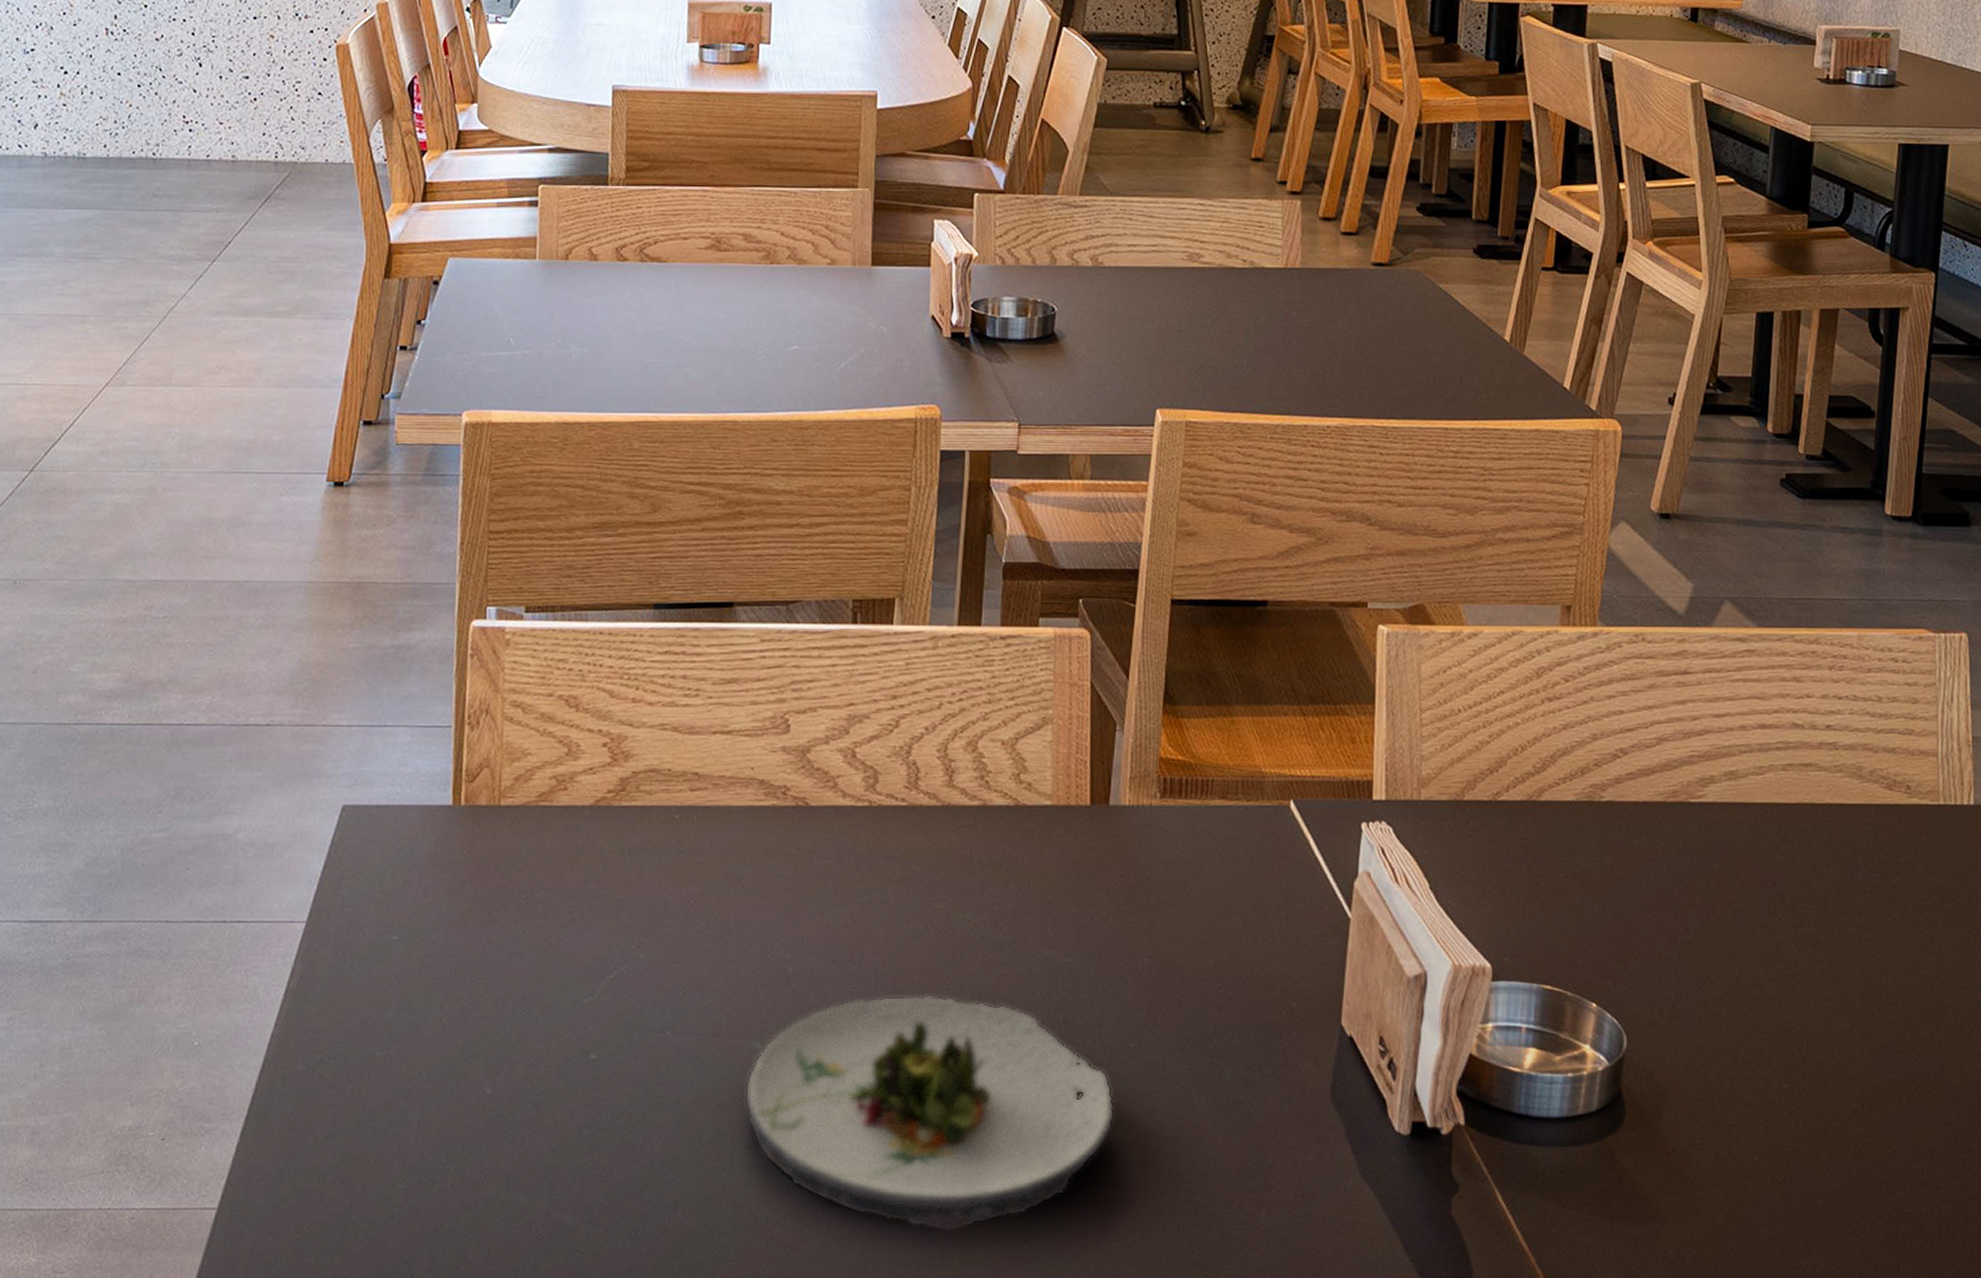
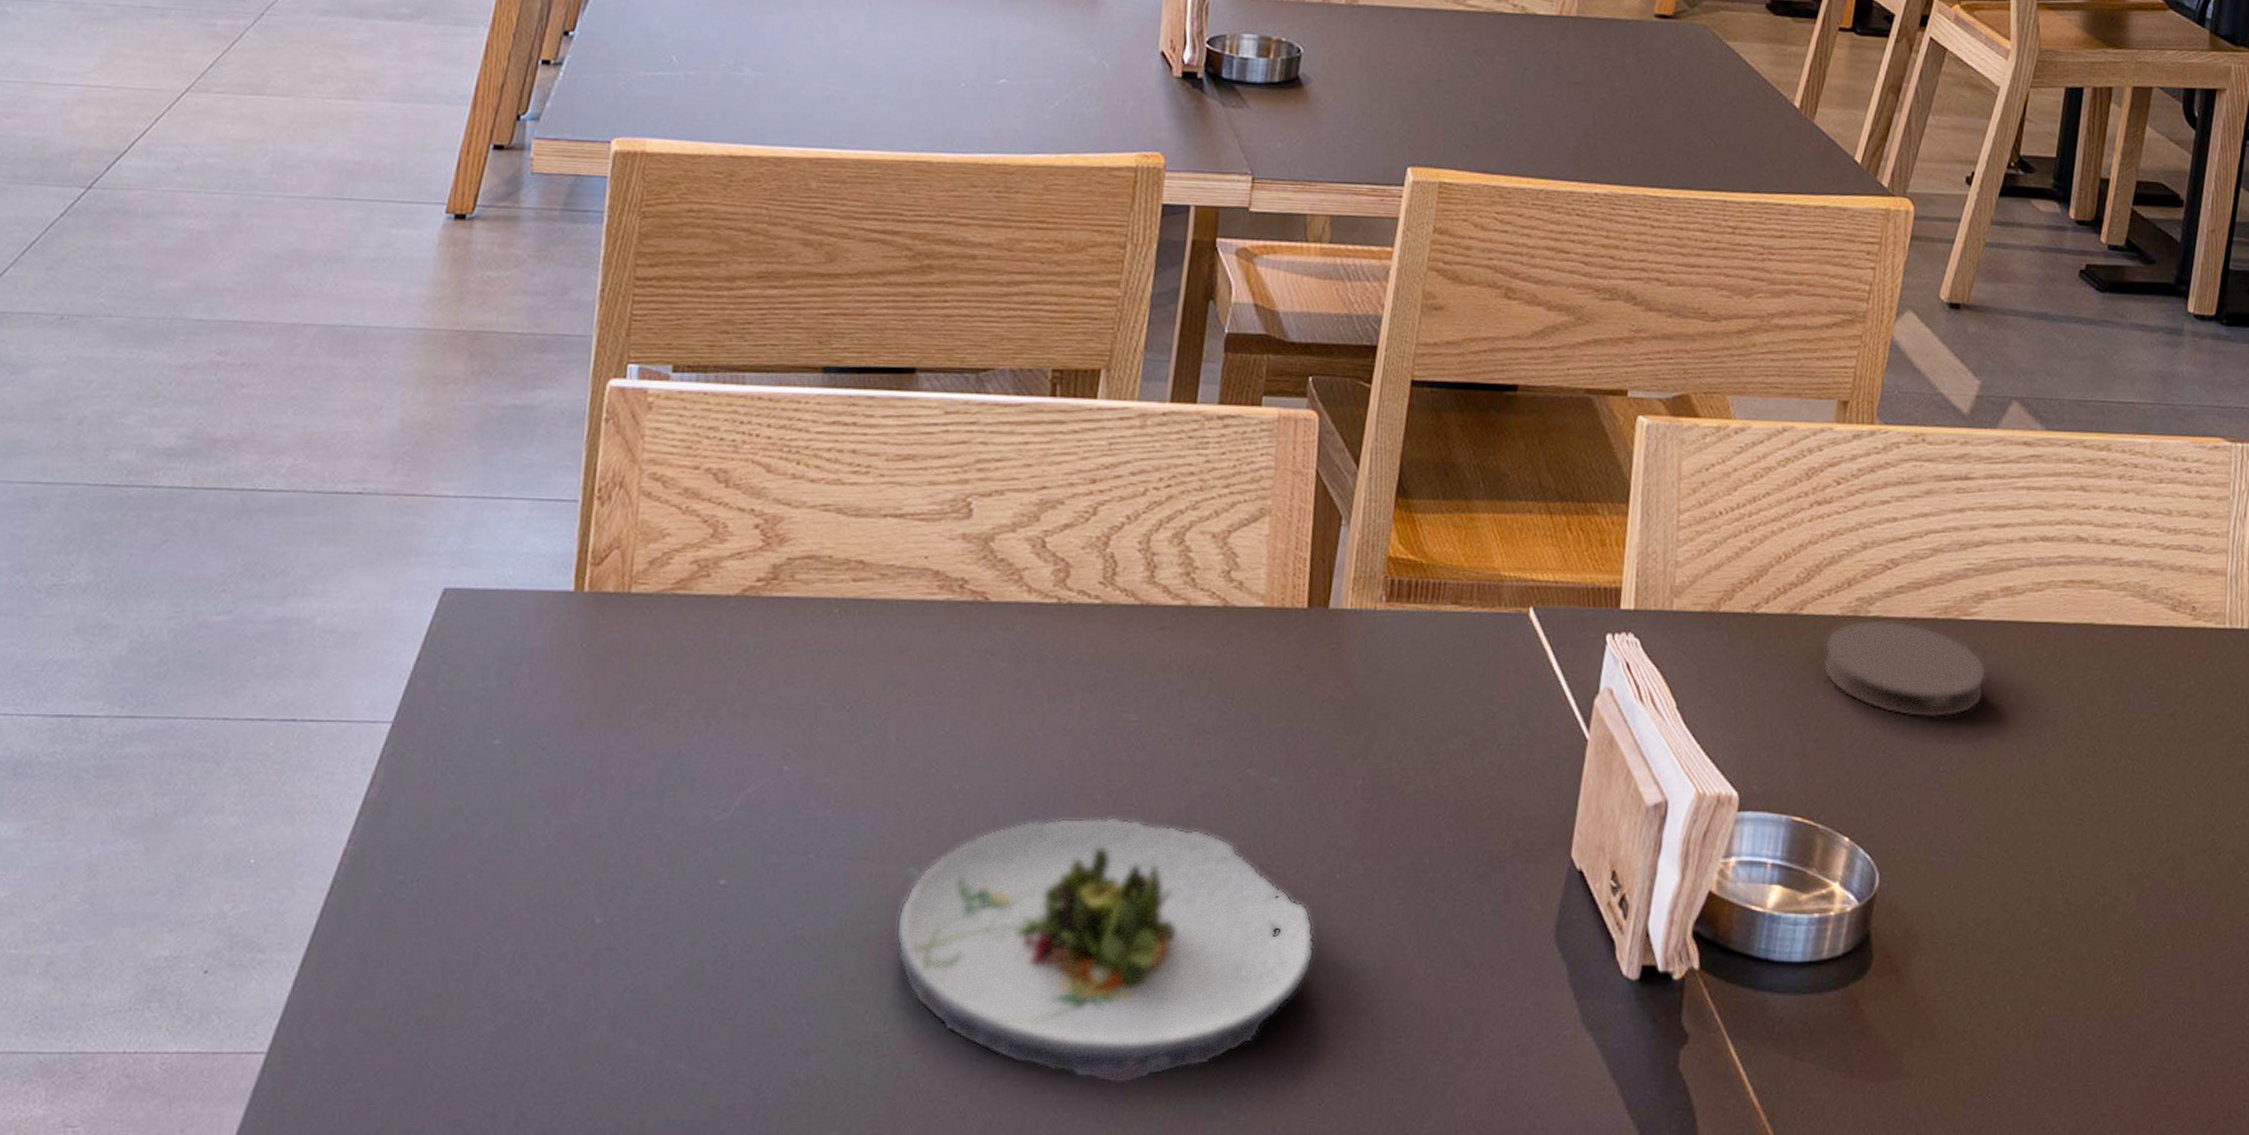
coaster: none [1561,803,1716,893] -> present [1821,619,1987,718]

